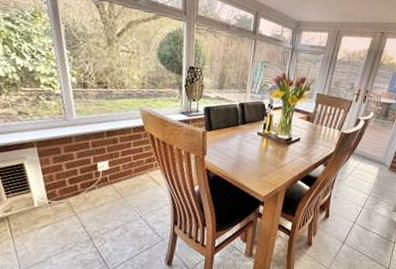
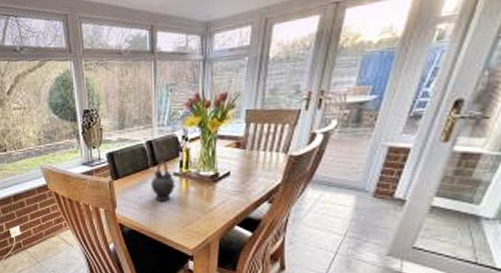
teapot: none [238,121,258,155] -> present [150,160,175,202]

